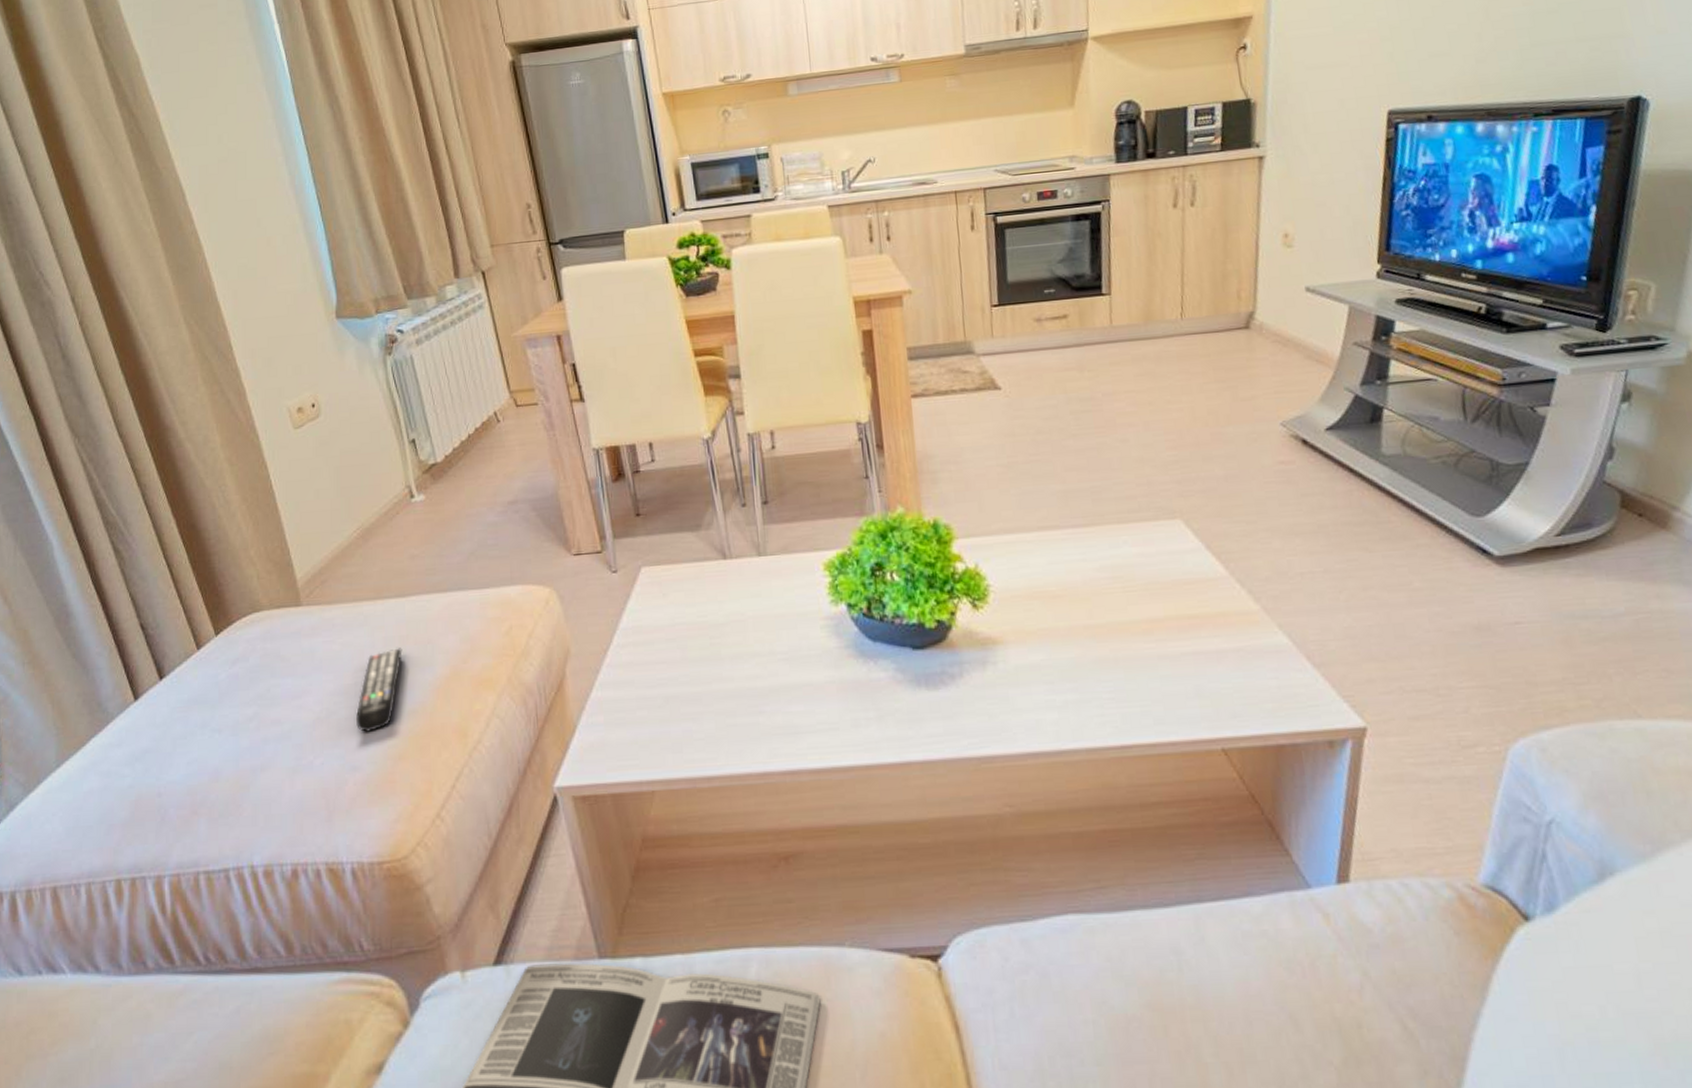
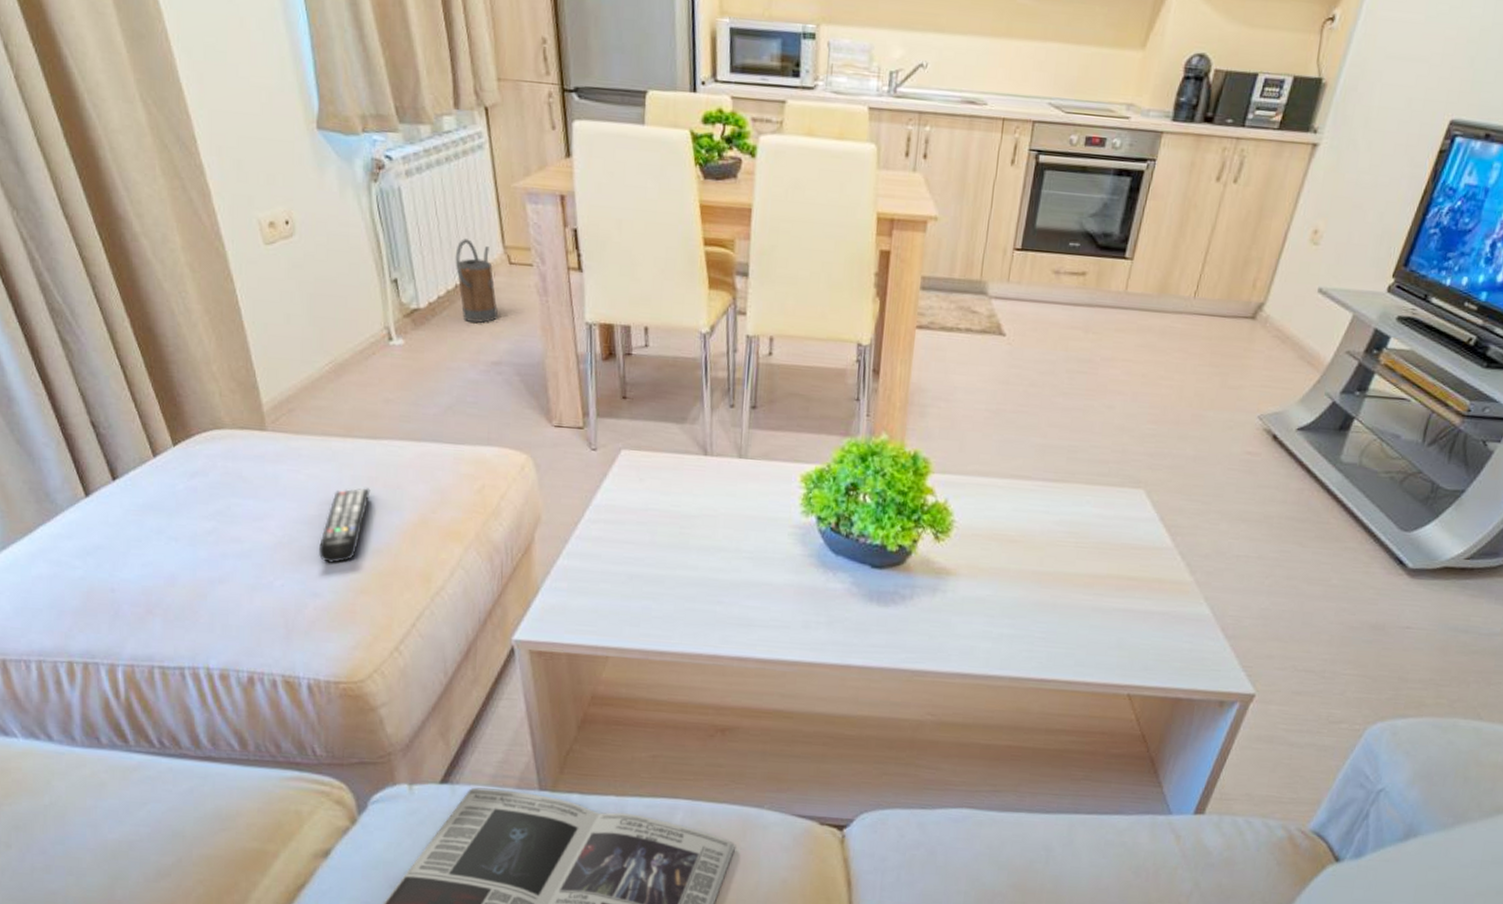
watering can: none [466,391,511,467] -> present [455,238,499,323]

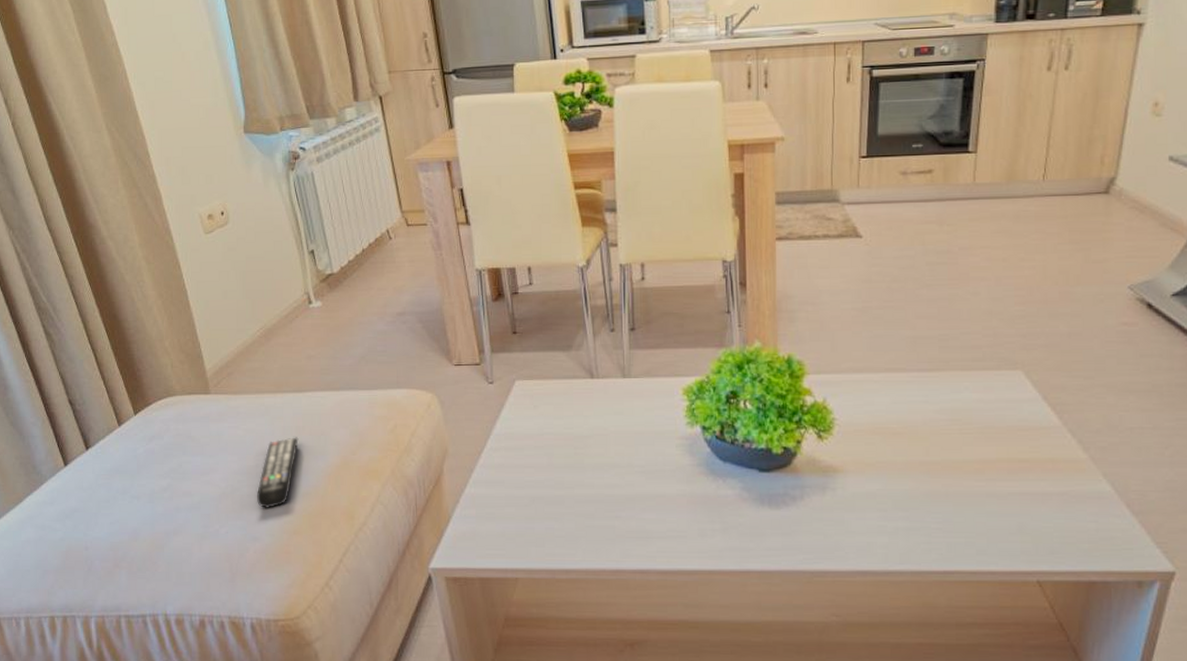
watering can: present [455,238,499,323] -> none [361,209,401,280]

